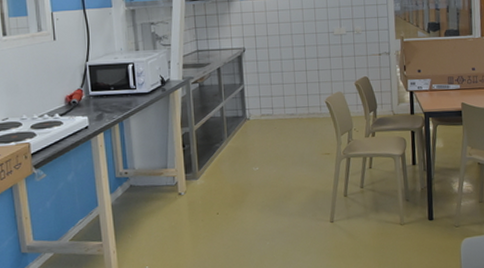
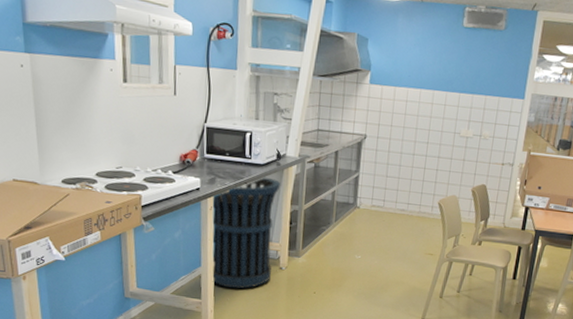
trash can: none [101,104,171,224] -> present [211,177,281,289]

